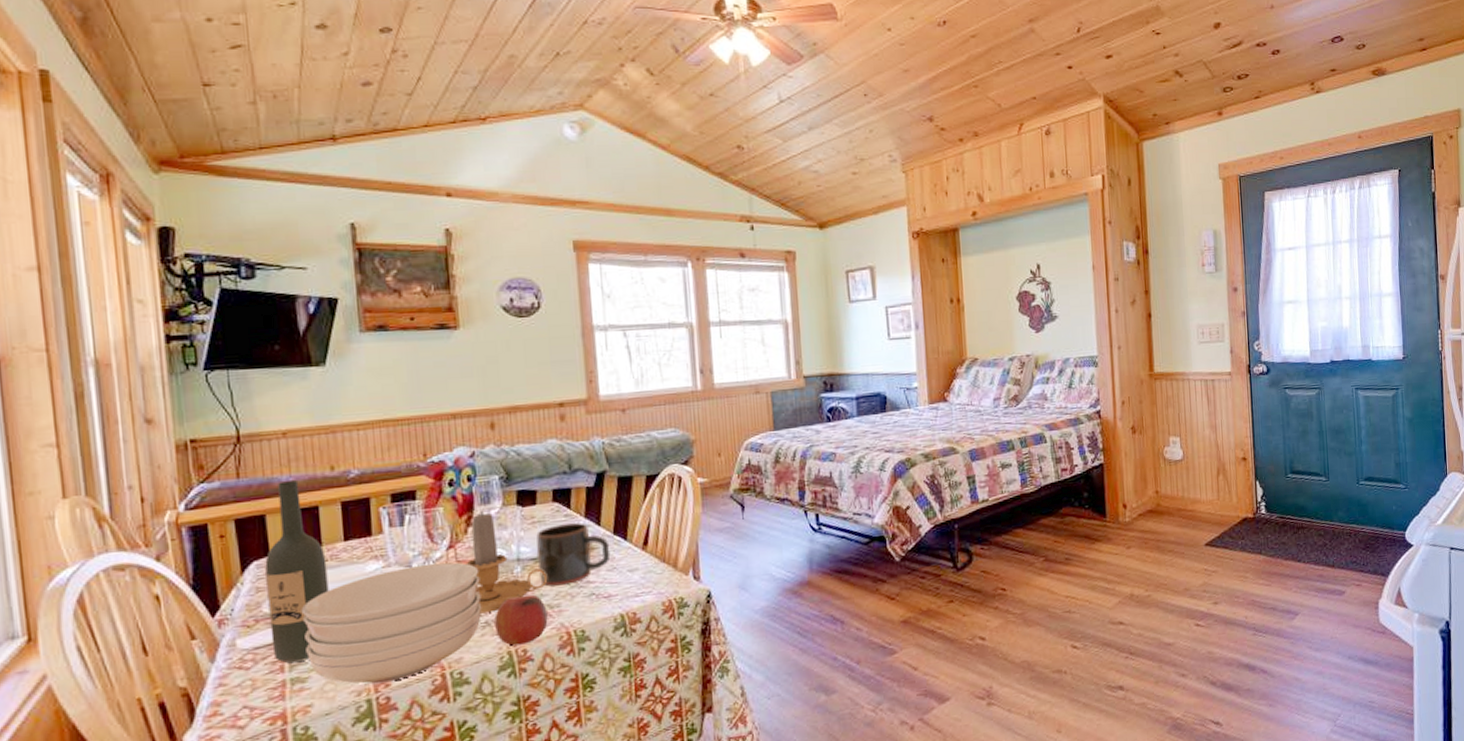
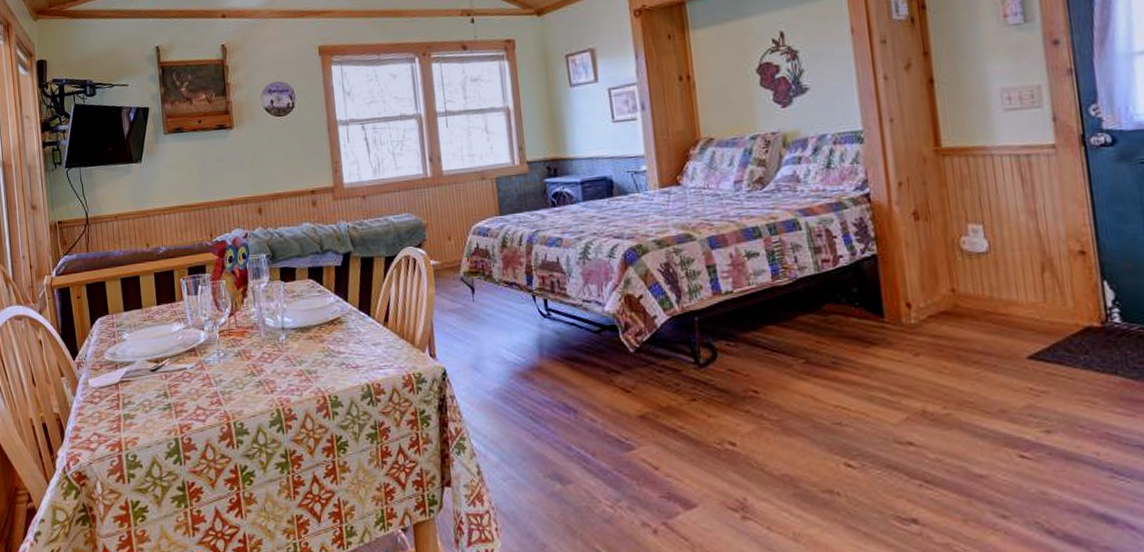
wine bottle: present [265,480,329,664] -> none [105,255,148,402]
bowl: present [301,562,482,684] -> none [129,328,256,426]
candle: present [467,510,548,614] -> none [244,283,307,374]
fruit: present [494,594,548,646] -> none [266,360,308,404]
mug: present [536,522,611,586] -> none [296,298,357,354]

